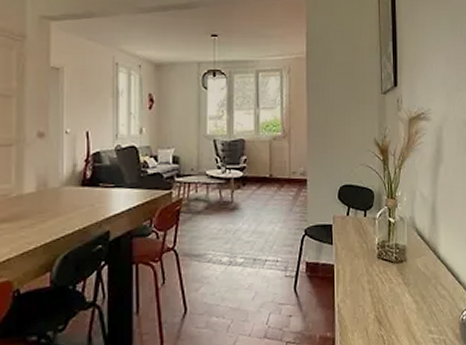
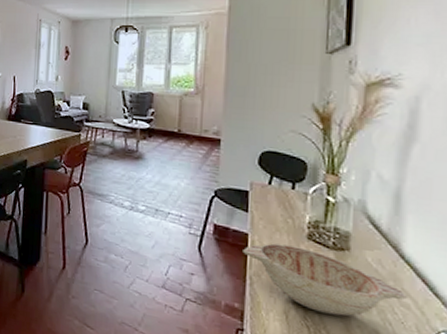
decorative bowl: none [331,267,444,321] -> present [243,243,407,317]

